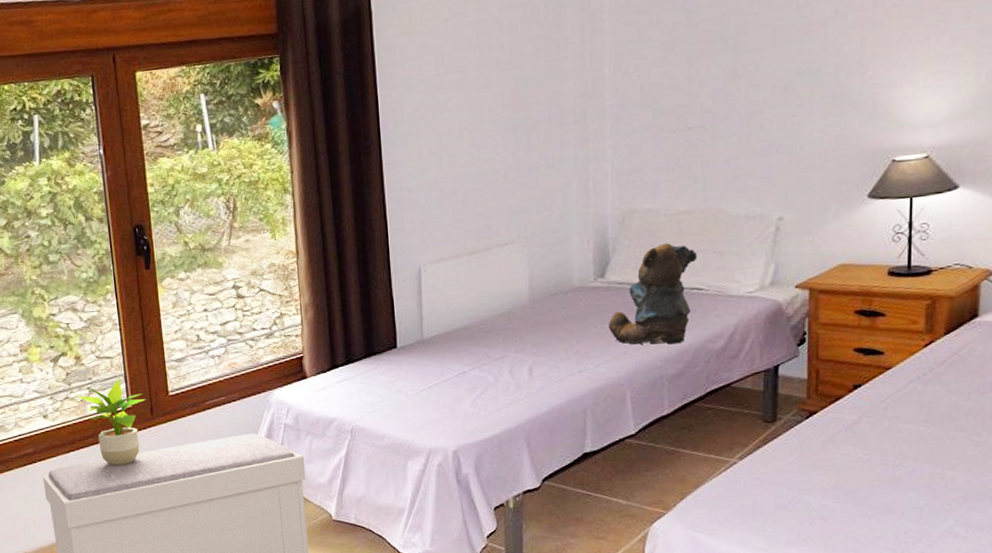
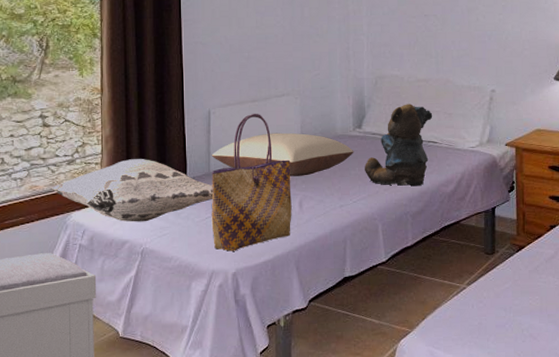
decorative pillow: none [250,328,428,398] -> present [51,159,213,222]
pillow: none [424,288,596,340] -> present [211,132,354,176]
tote bag: none [425,267,521,427] -> present [211,113,292,251]

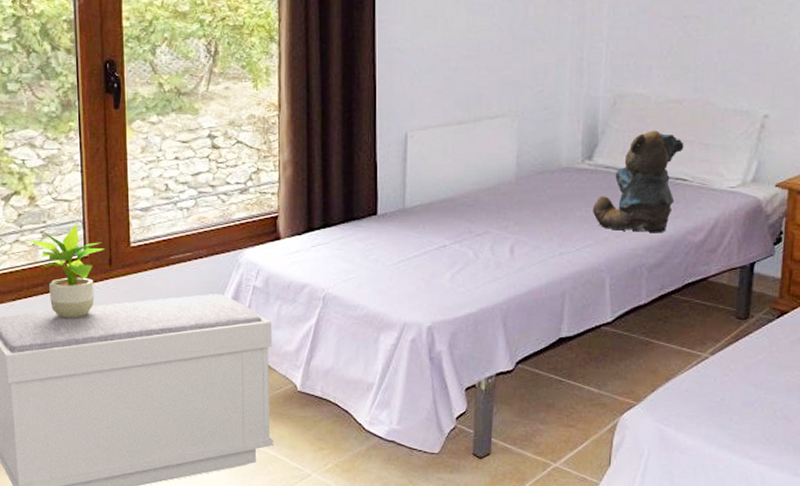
decorative pillow: present [51,159,213,222] -> none [221,190,408,263]
tote bag: present [211,113,292,251] -> none [405,138,502,302]
pillow: present [211,132,354,176] -> none [407,163,581,216]

